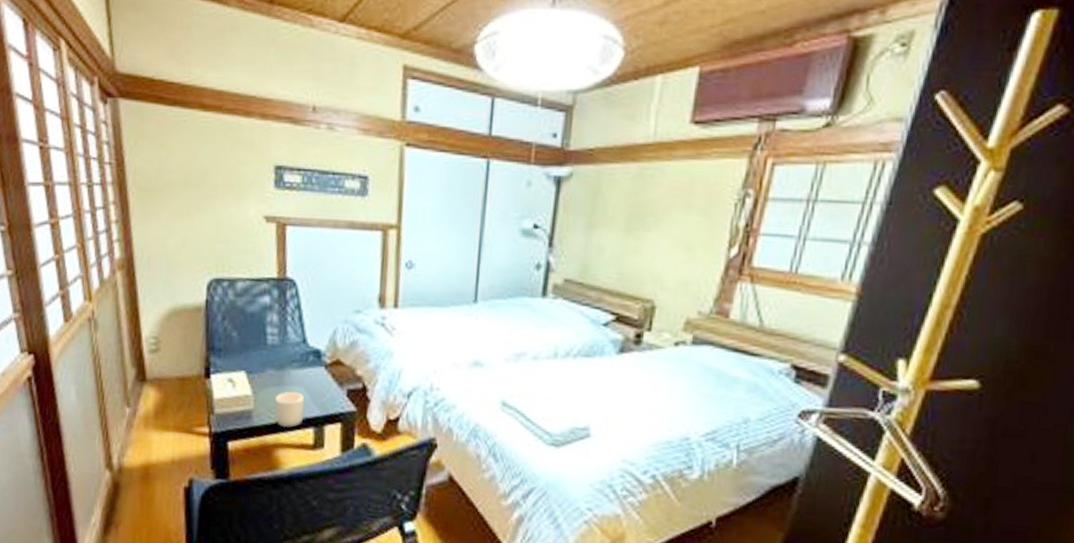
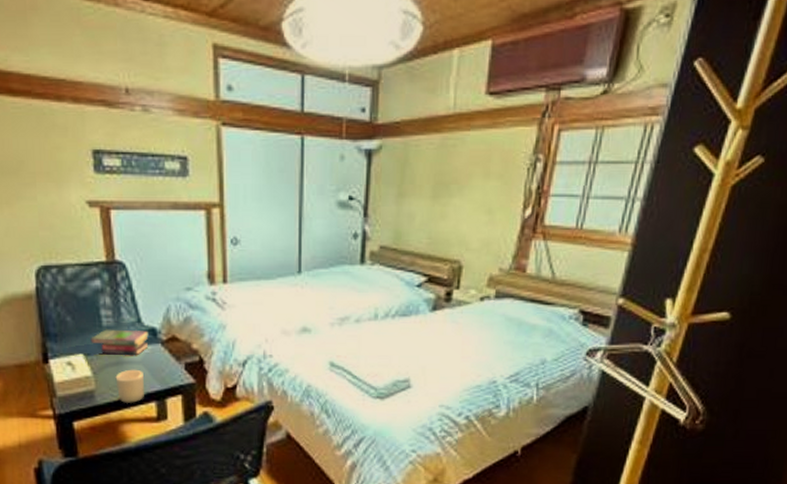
books: none [254,347,313,378] -> present [90,329,149,356]

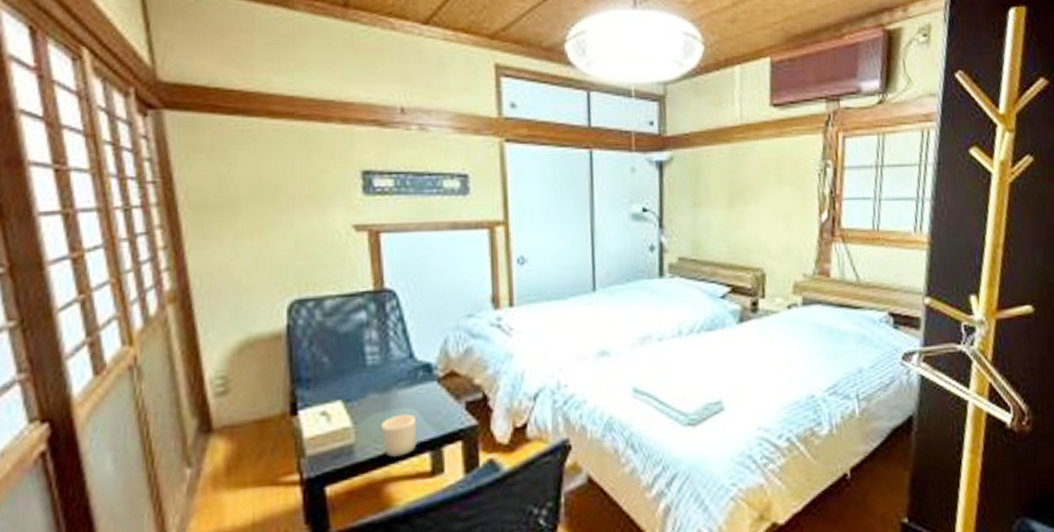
books: present [90,329,149,356] -> none [351,366,423,400]

